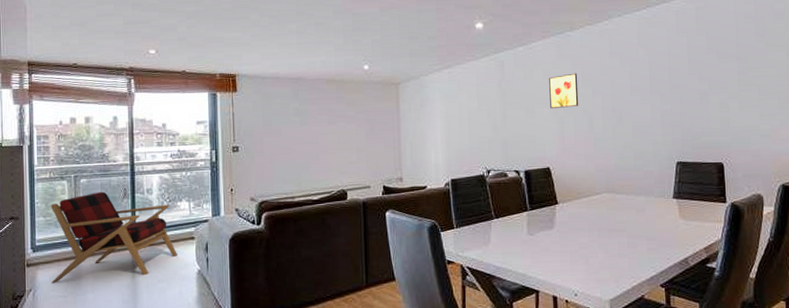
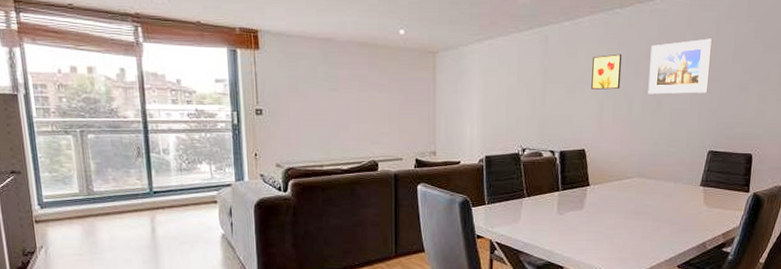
armchair: present [51,191,178,283] -> none [56,149,201,241]
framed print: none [605,52,668,110] -> present [648,38,713,95]

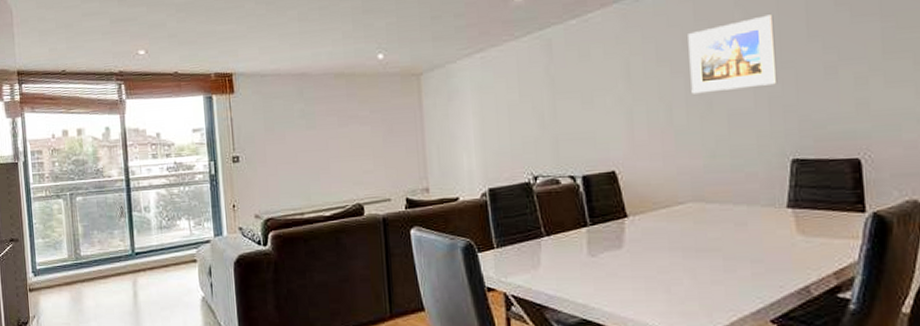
wall art: present [591,53,623,90] -> none [612,48,653,96]

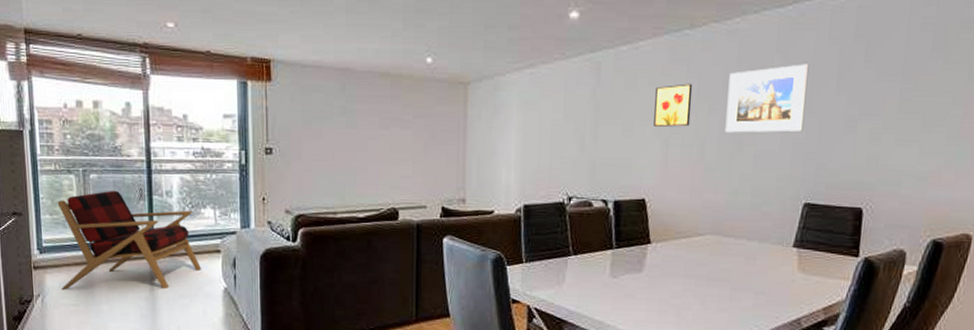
armchair: none [48,210,180,309] -> present [57,190,202,290]
wall art: none [612,48,653,96] -> present [654,83,693,127]

